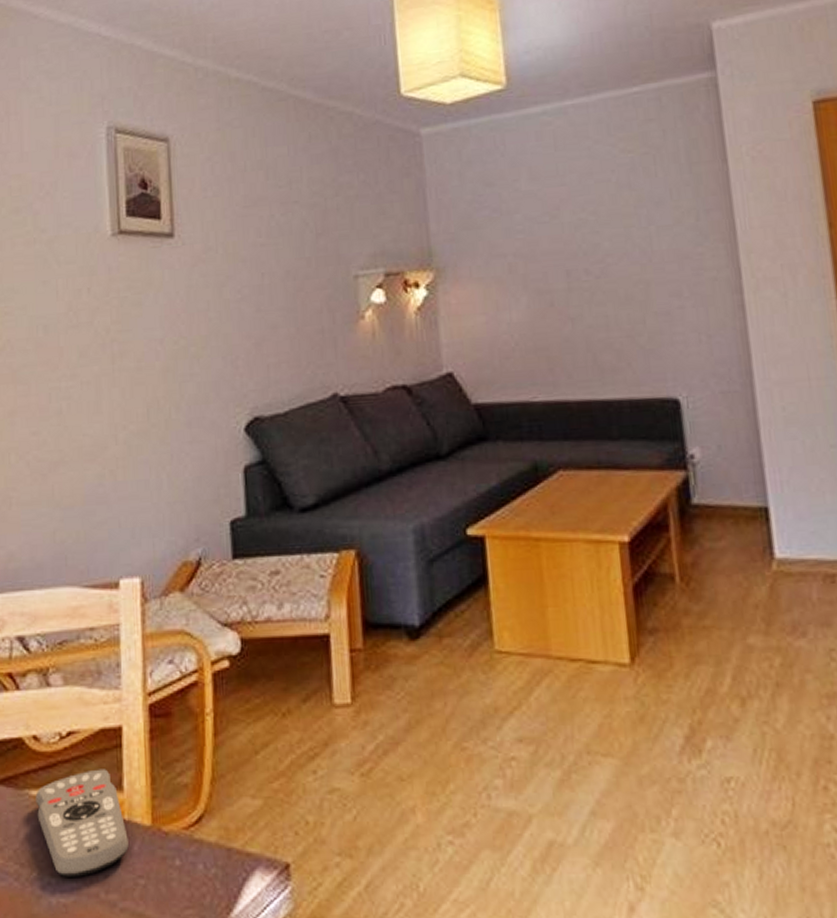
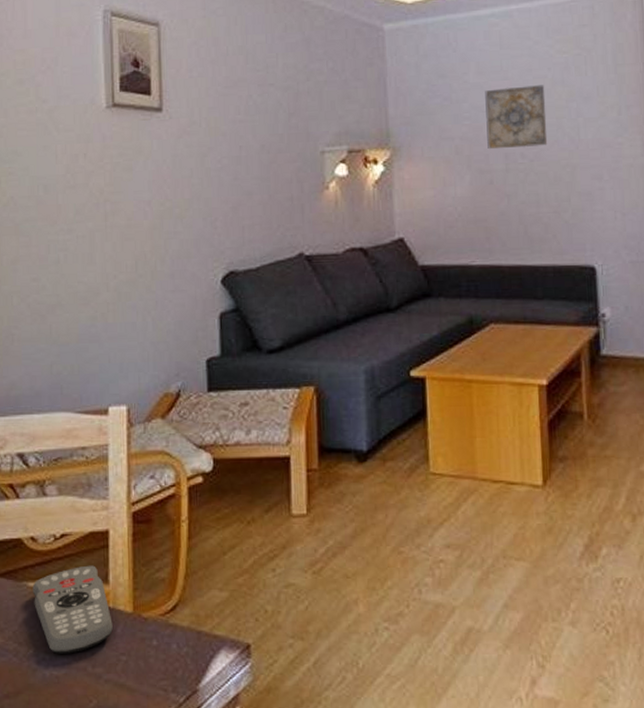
wall art: none [539,190,616,267] -> present [485,85,548,150]

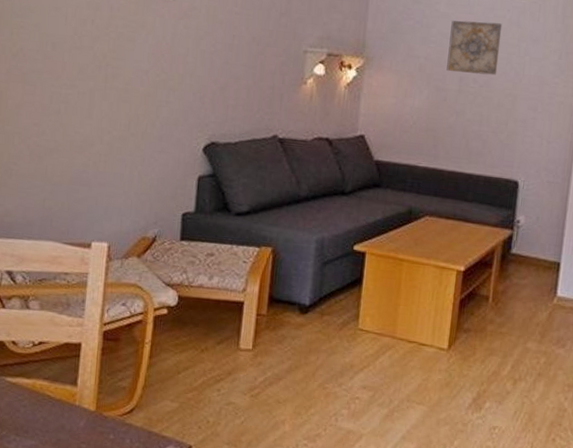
remote control: present [32,565,113,654] -> none [9,369,77,438]

